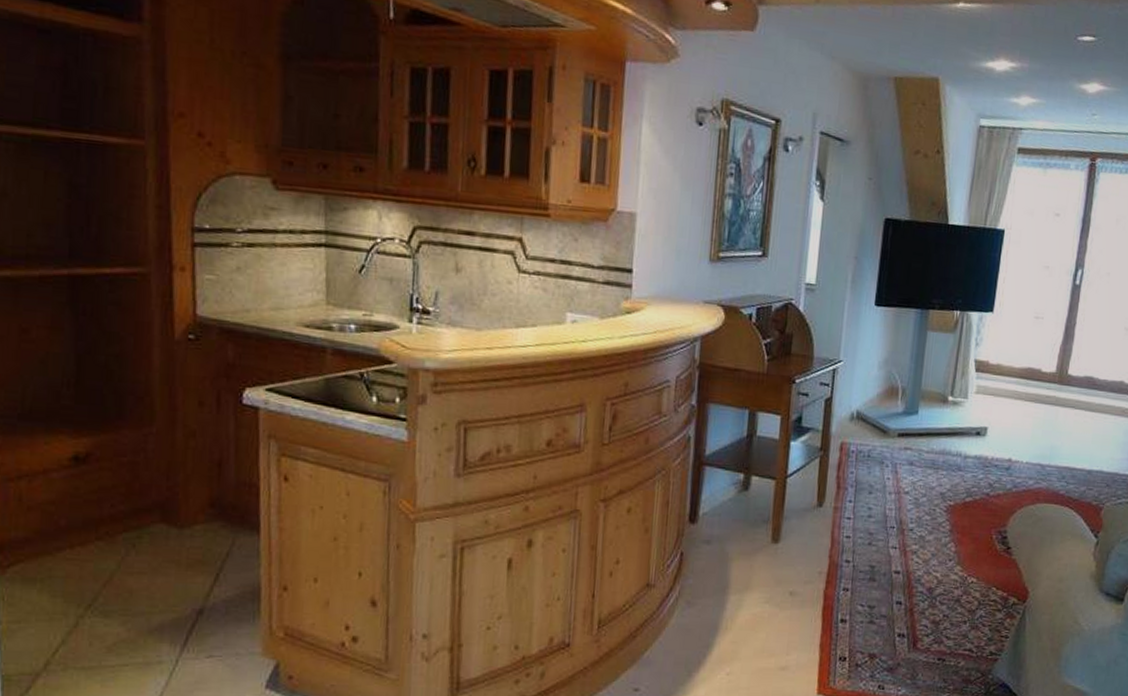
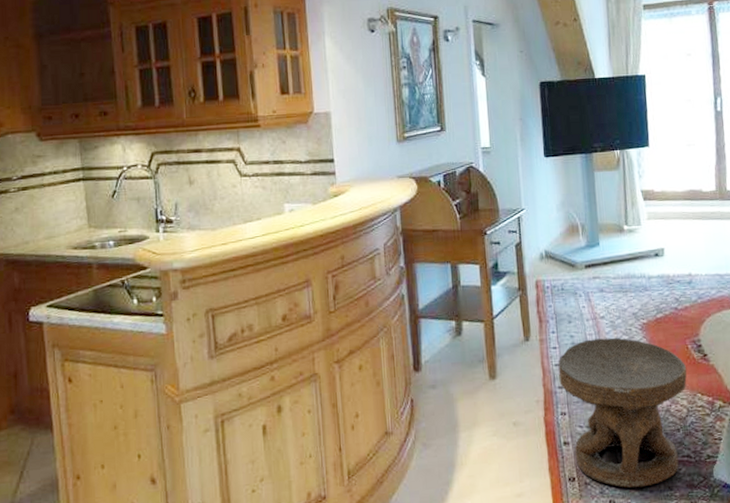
side table: none [847,514,987,676] -> present [558,337,688,488]

